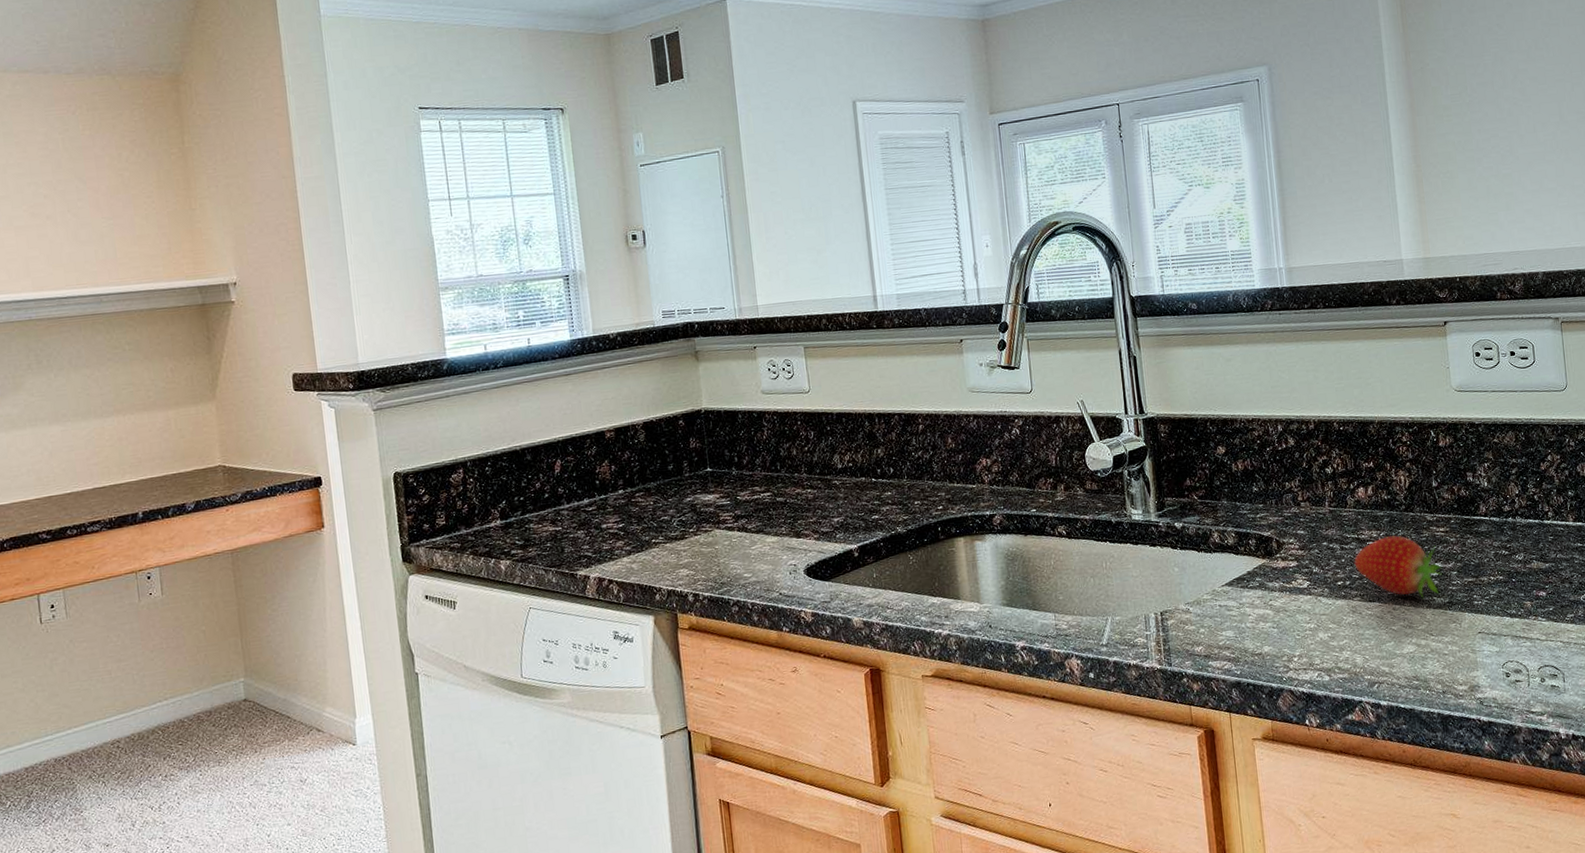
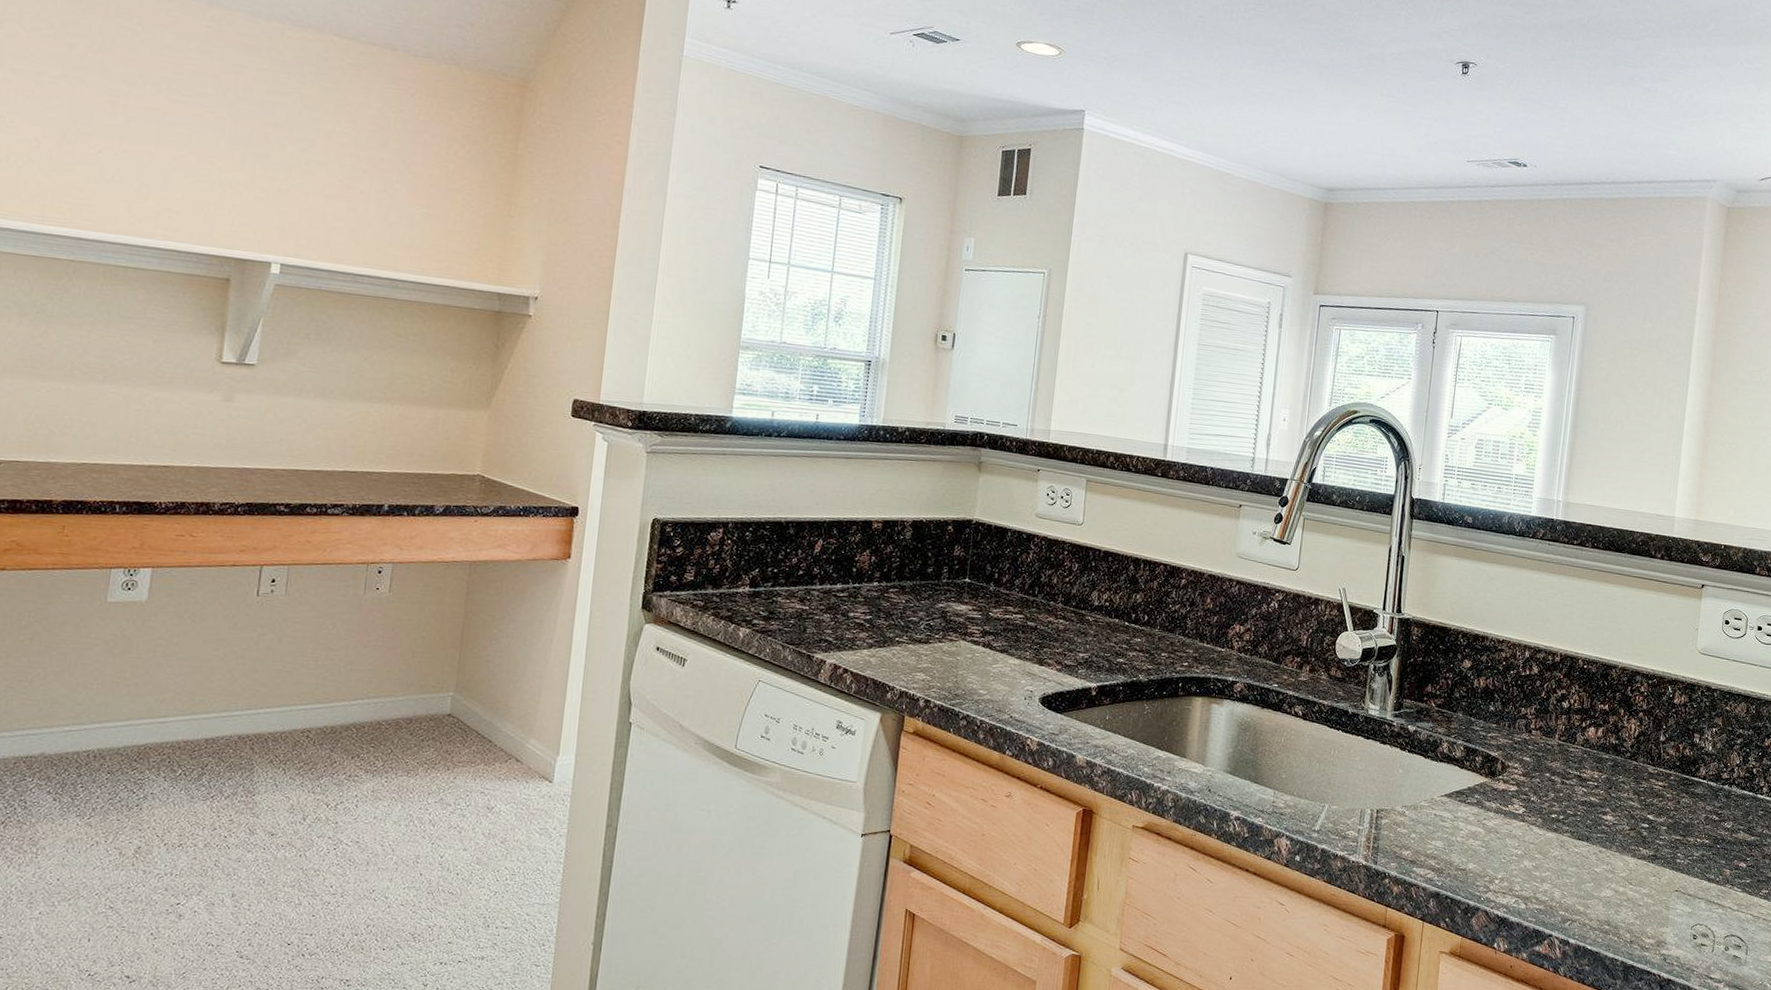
fruit: present [1354,535,1442,599] -> none [1571,779,1653,847]

